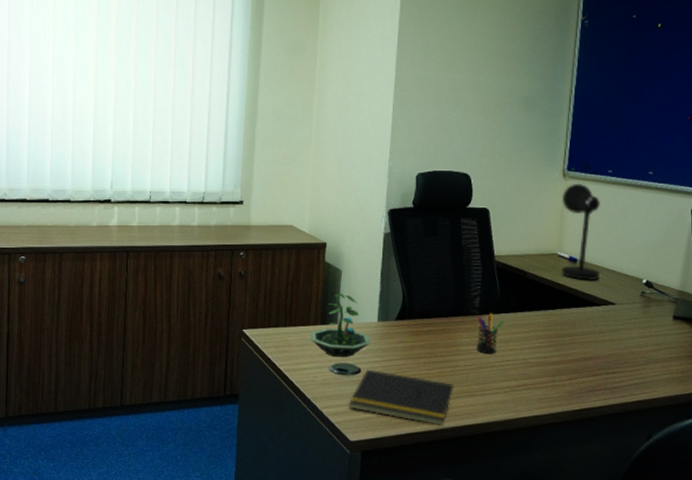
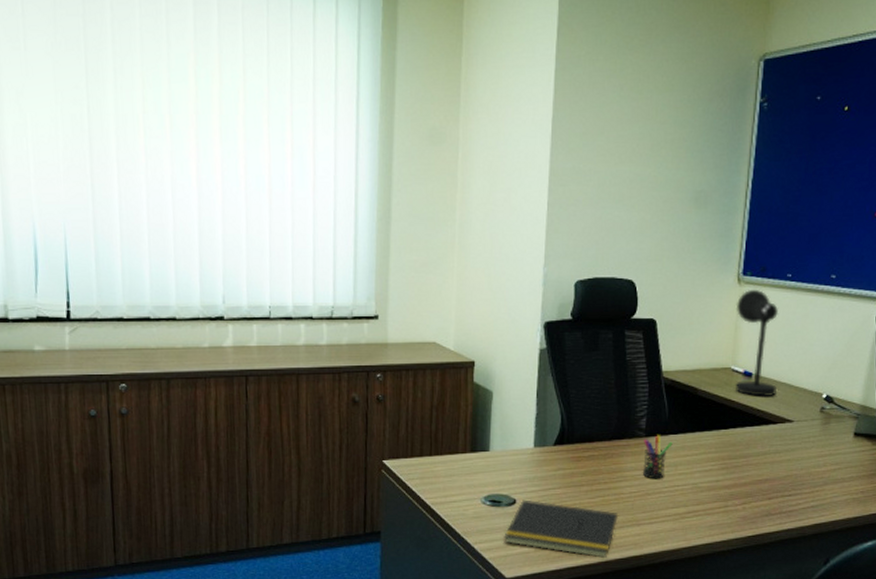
terrarium: present [310,293,372,358] -> none [458,417,527,489]

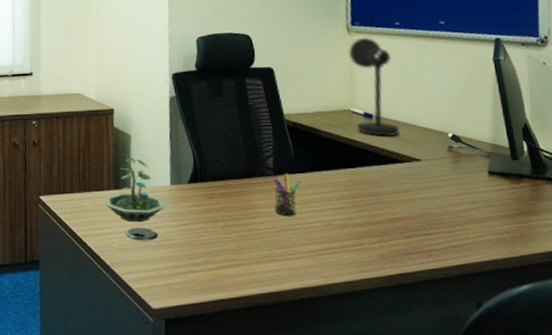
terrarium: none [458,417,527,489] -> present [104,157,166,223]
notepad: present [504,499,619,559] -> none [148,234,256,294]

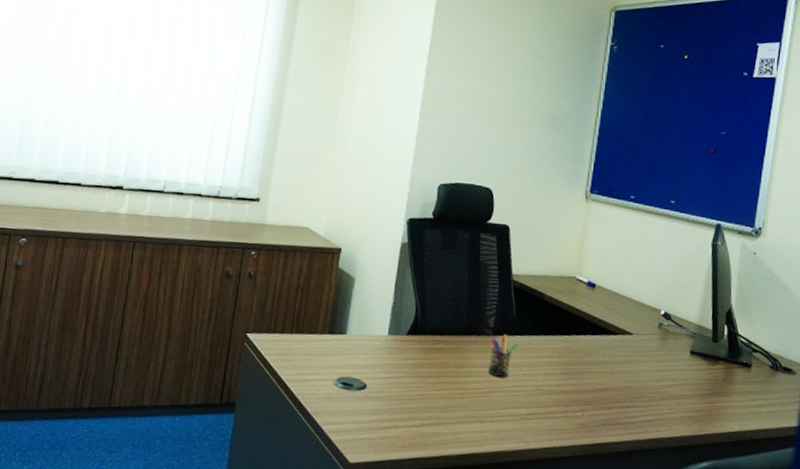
terrarium: present [104,157,166,223] -> none [316,301,380,372]
desk lamp: present [348,37,400,137] -> none [580,206,622,308]

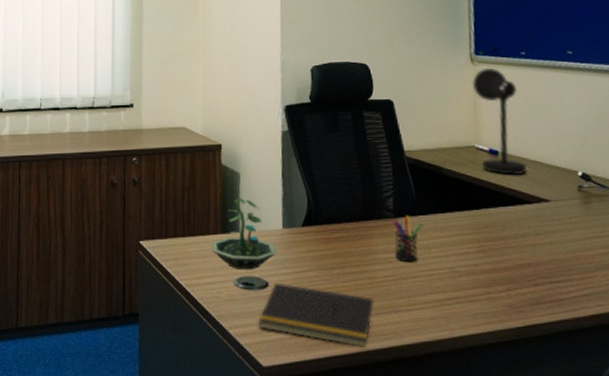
terrarium: none [316,301,380,372] -> present [210,198,278,270]
notepad: none [351,385,463,453] -> present [258,282,375,349]
desk lamp: none [580,206,622,308] -> present [471,67,527,176]

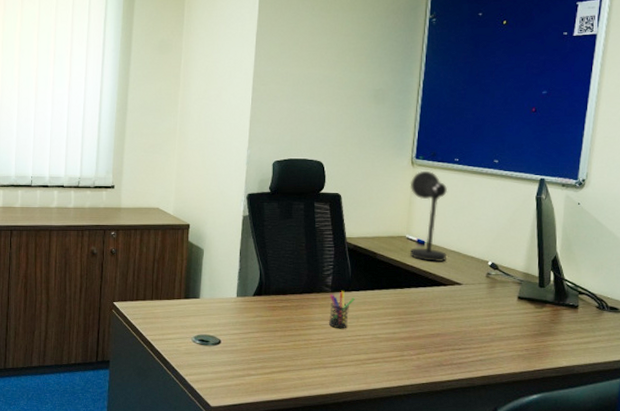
terrarium: present [210,198,278,270] -> none [174,270,231,330]
notepad: present [258,282,375,349] -> none [210,340,308,395]

